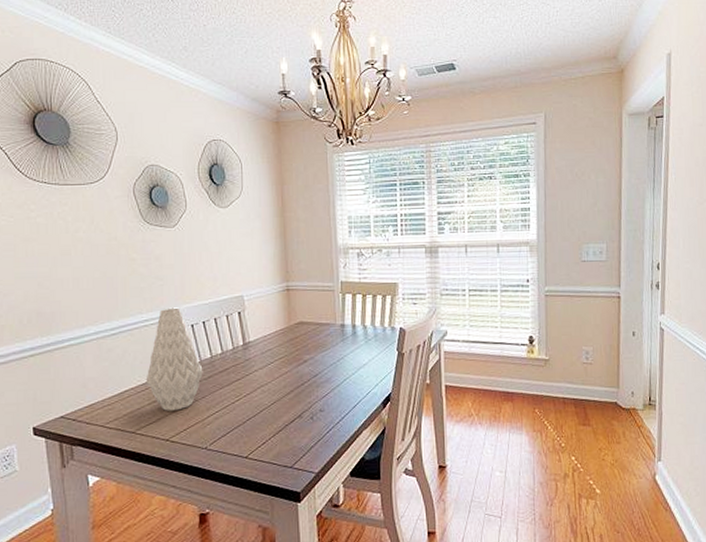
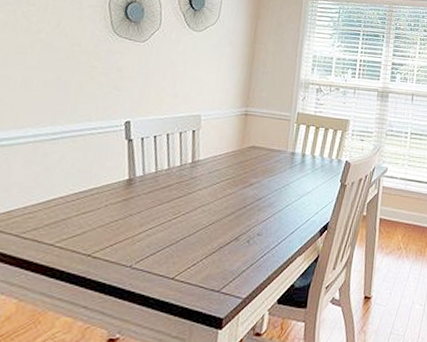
vase: present [145,307,203,411] -> none [78,119,145,224]

